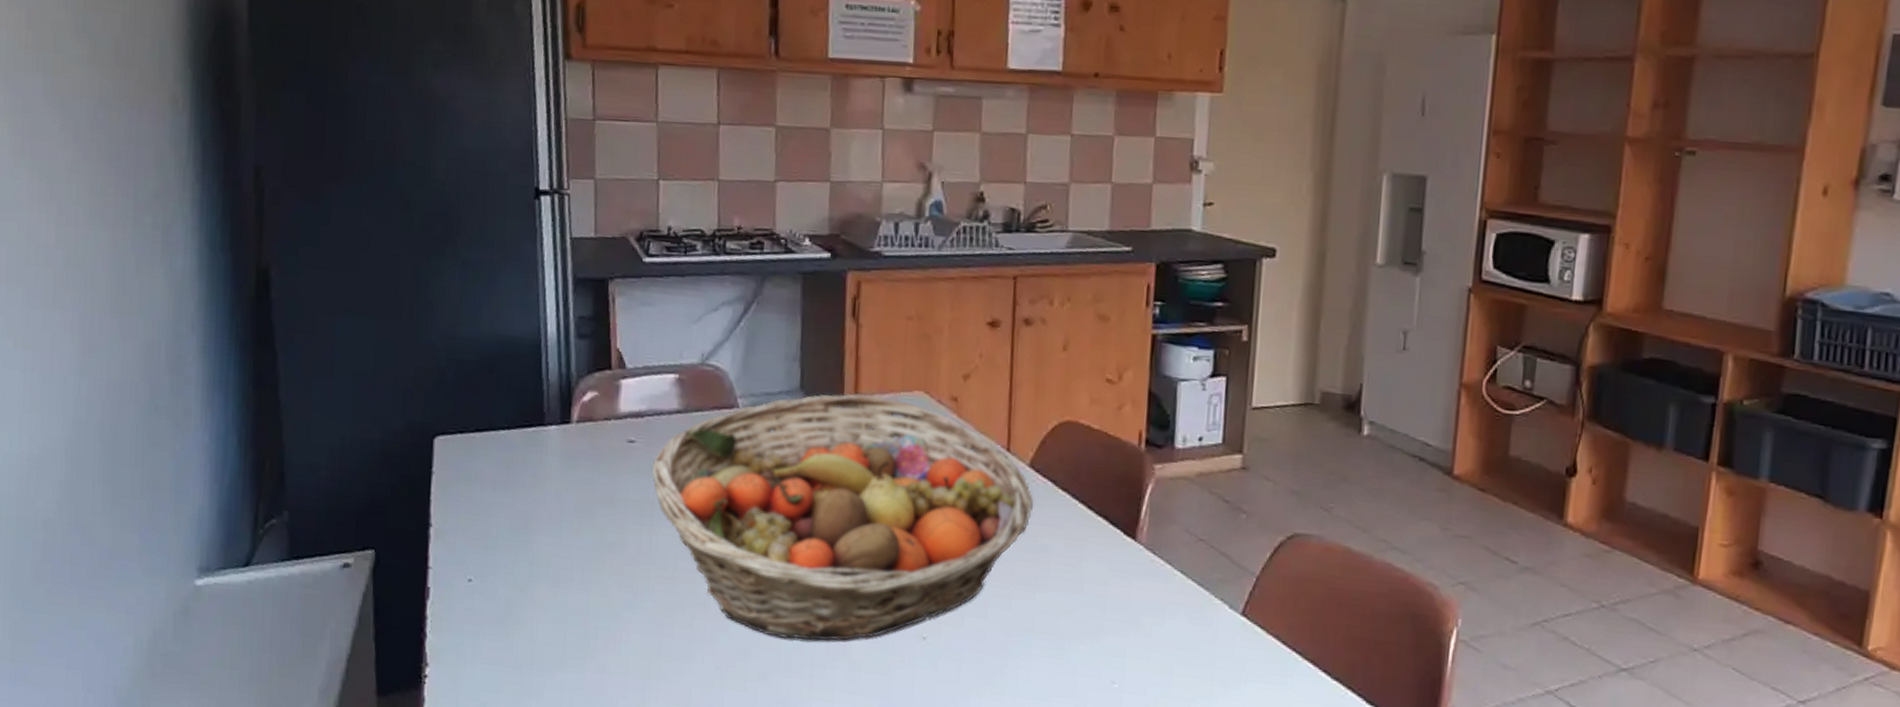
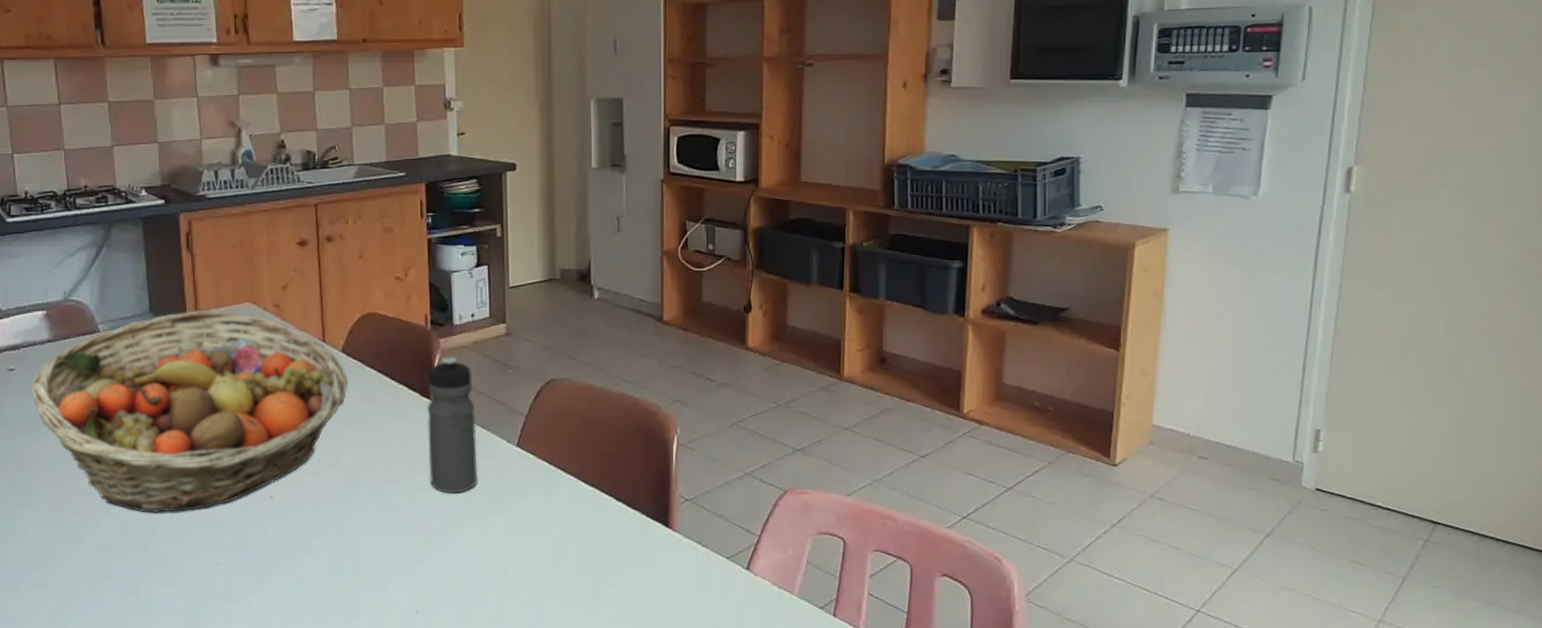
water bottle: none [1125,488,1193,666] -> present [428,357,477,494]

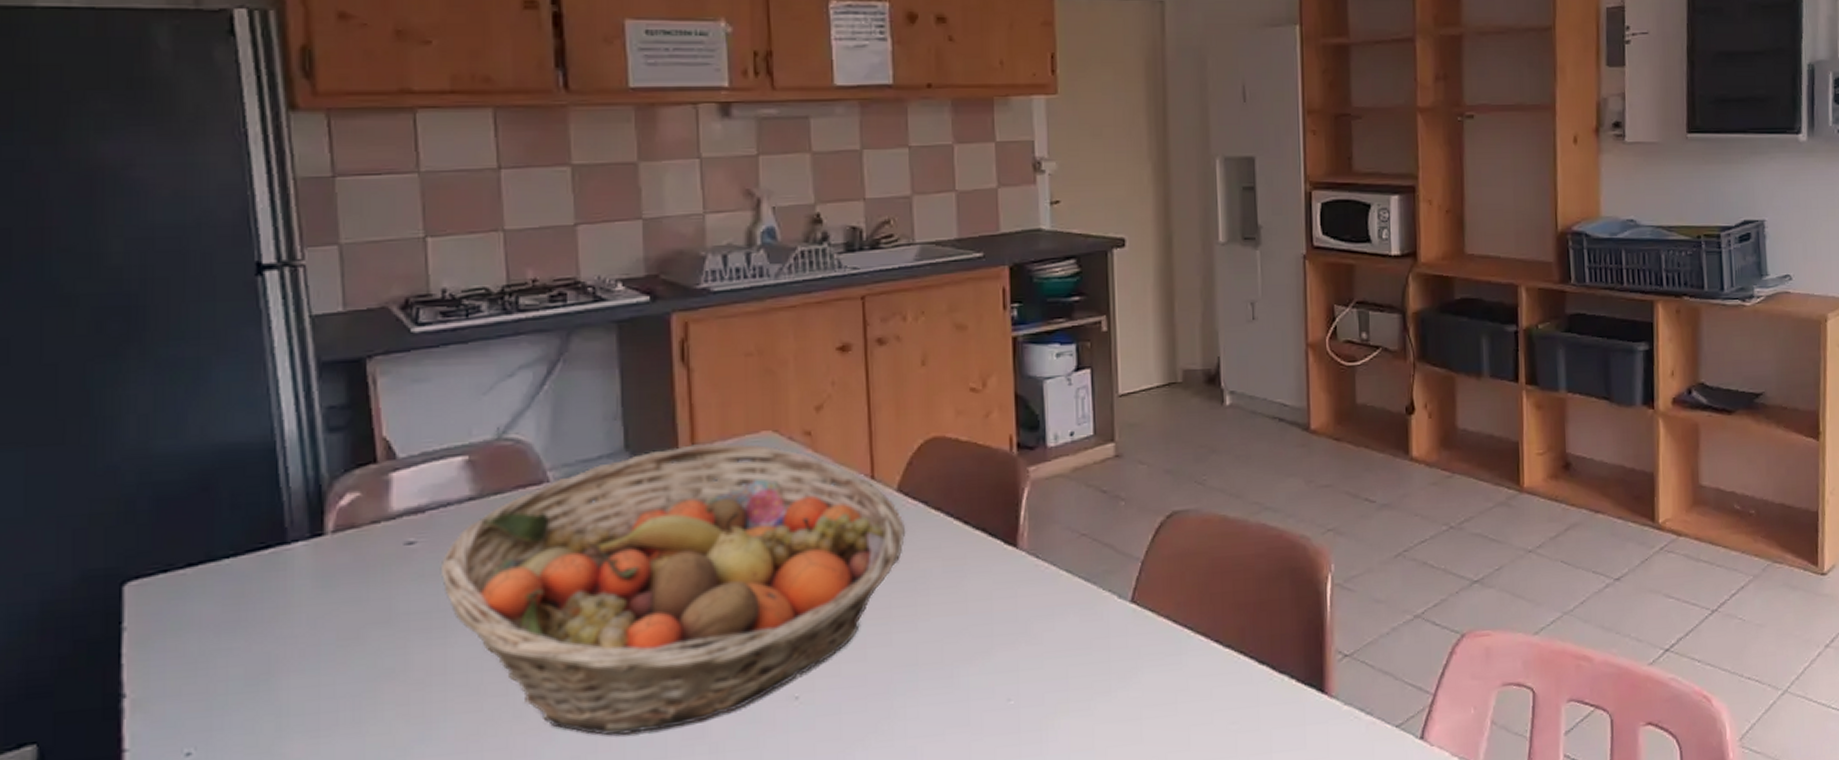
water bottle: present [428,357,477,494] -> none [1013,489,1080,672]

